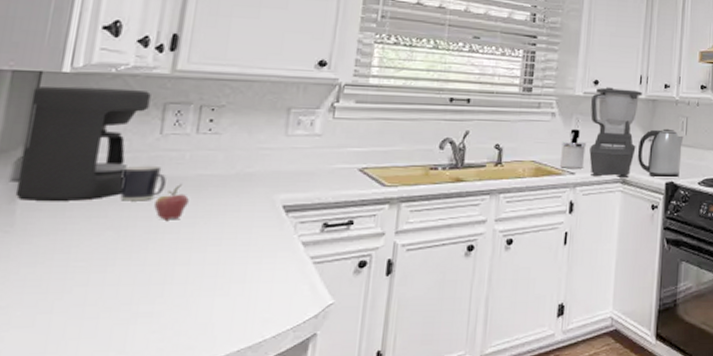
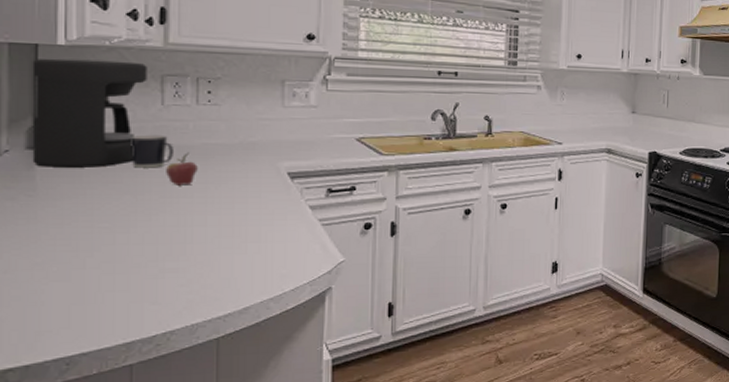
soap dispenser: present [560,129,587,168] -> none [547,102,573,139]
blender: present [589,87,642,177] -> none [575,61,624,147]
kettle: present [637,128,684,179] -> none [621,101,665,149]

